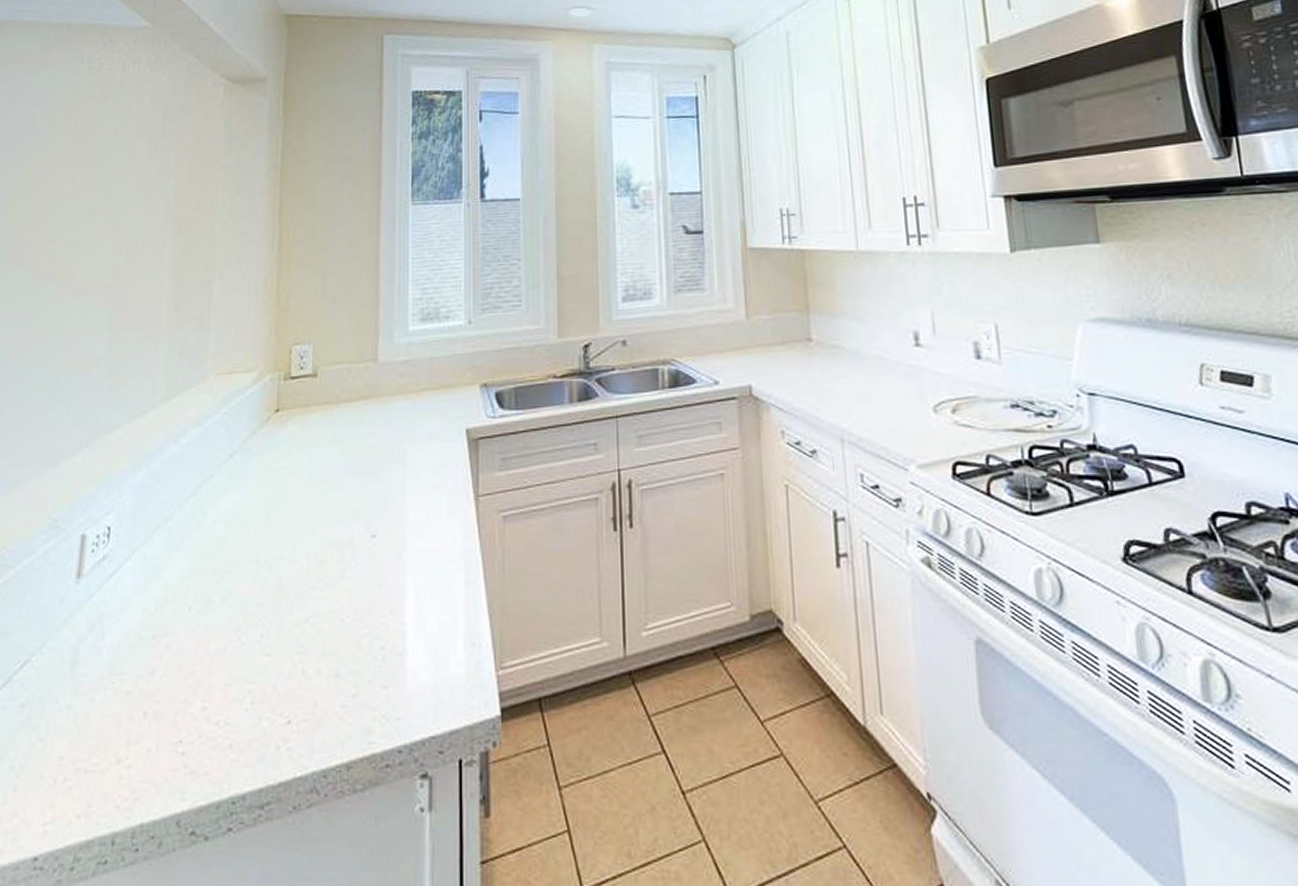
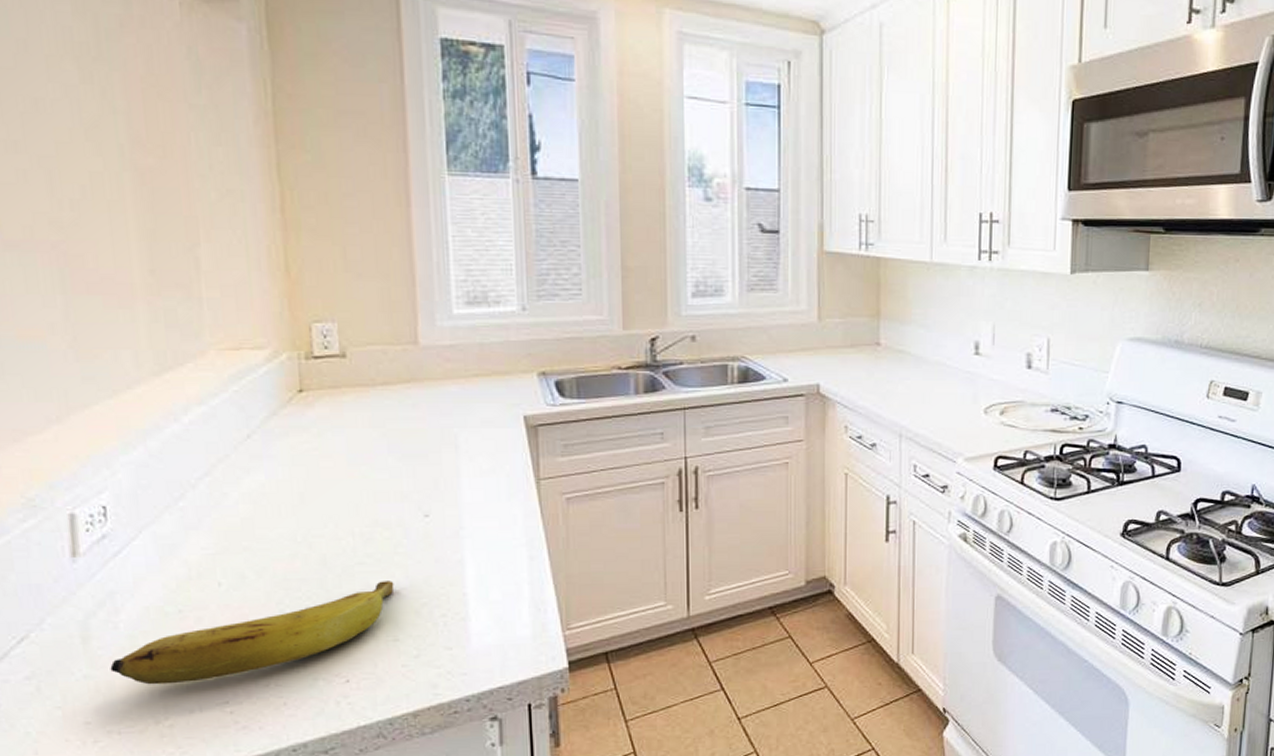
banana: none [89,607,340,718] -> present [110,581,395,685]

